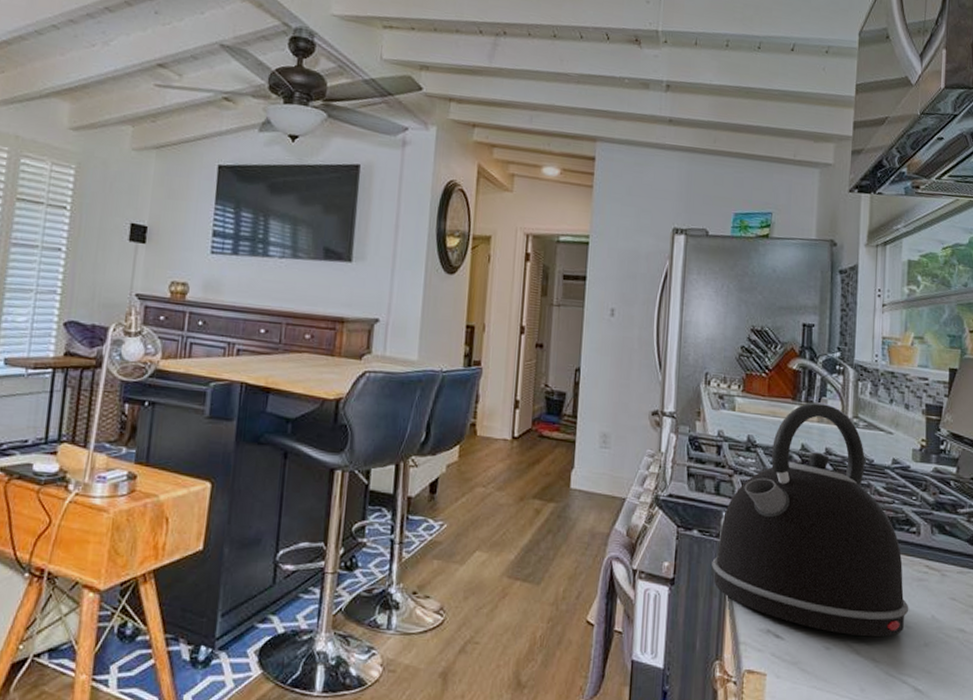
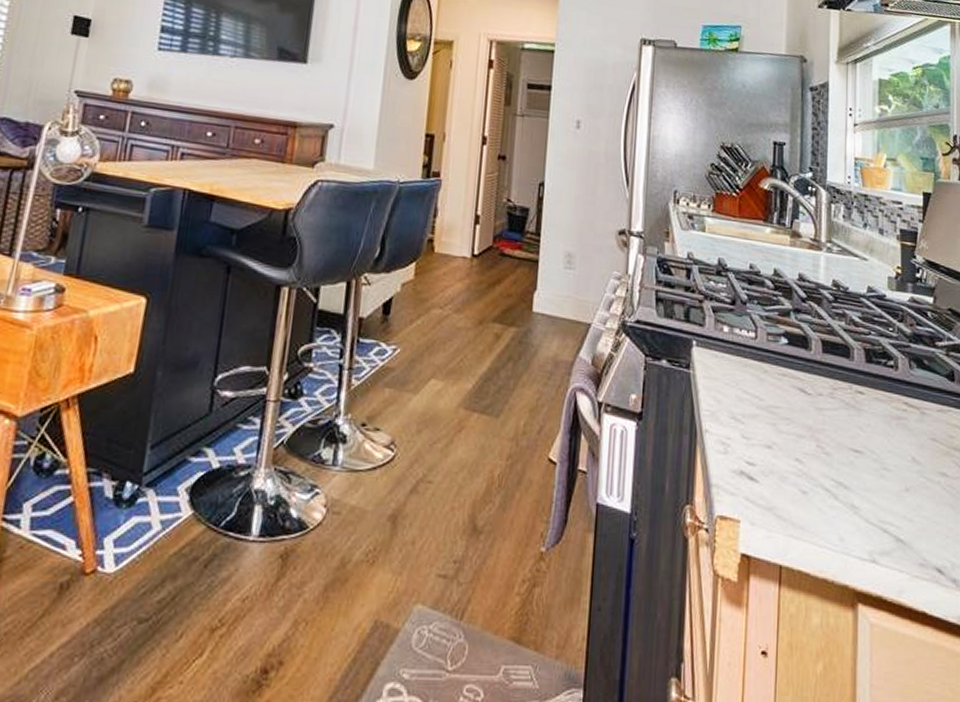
kettle: present [712,402,909,637] -> none [681,224,889,481]

